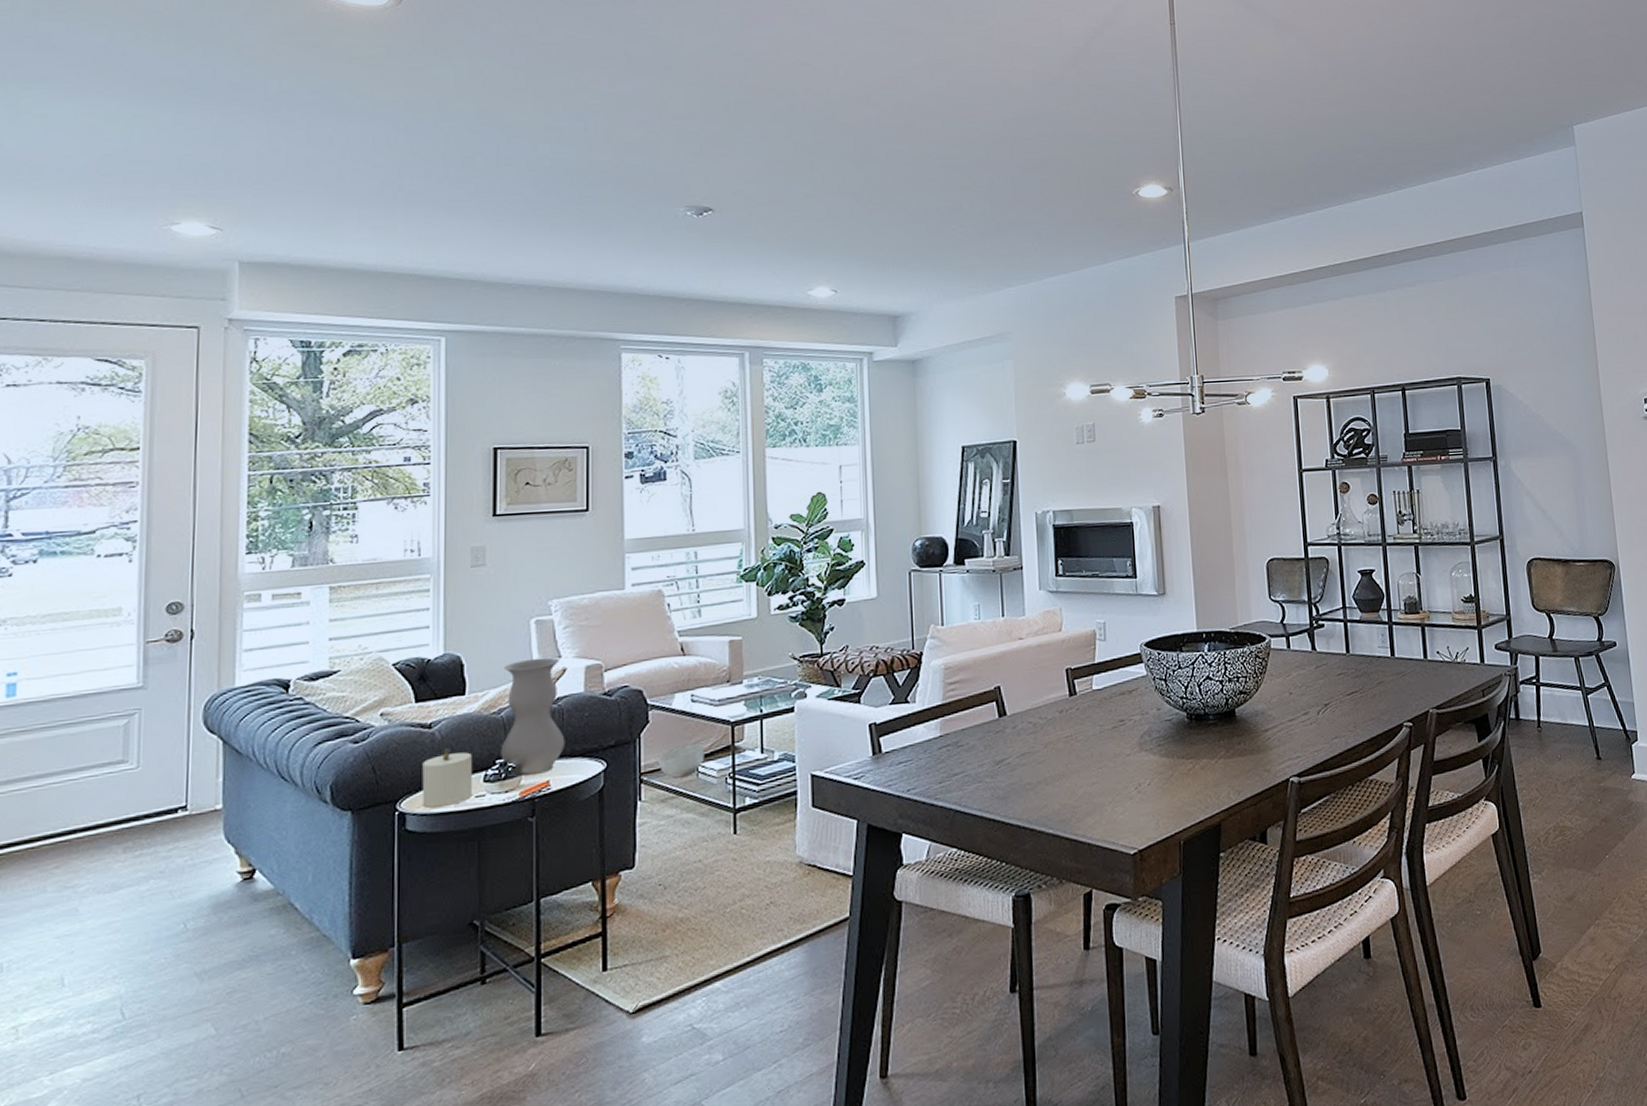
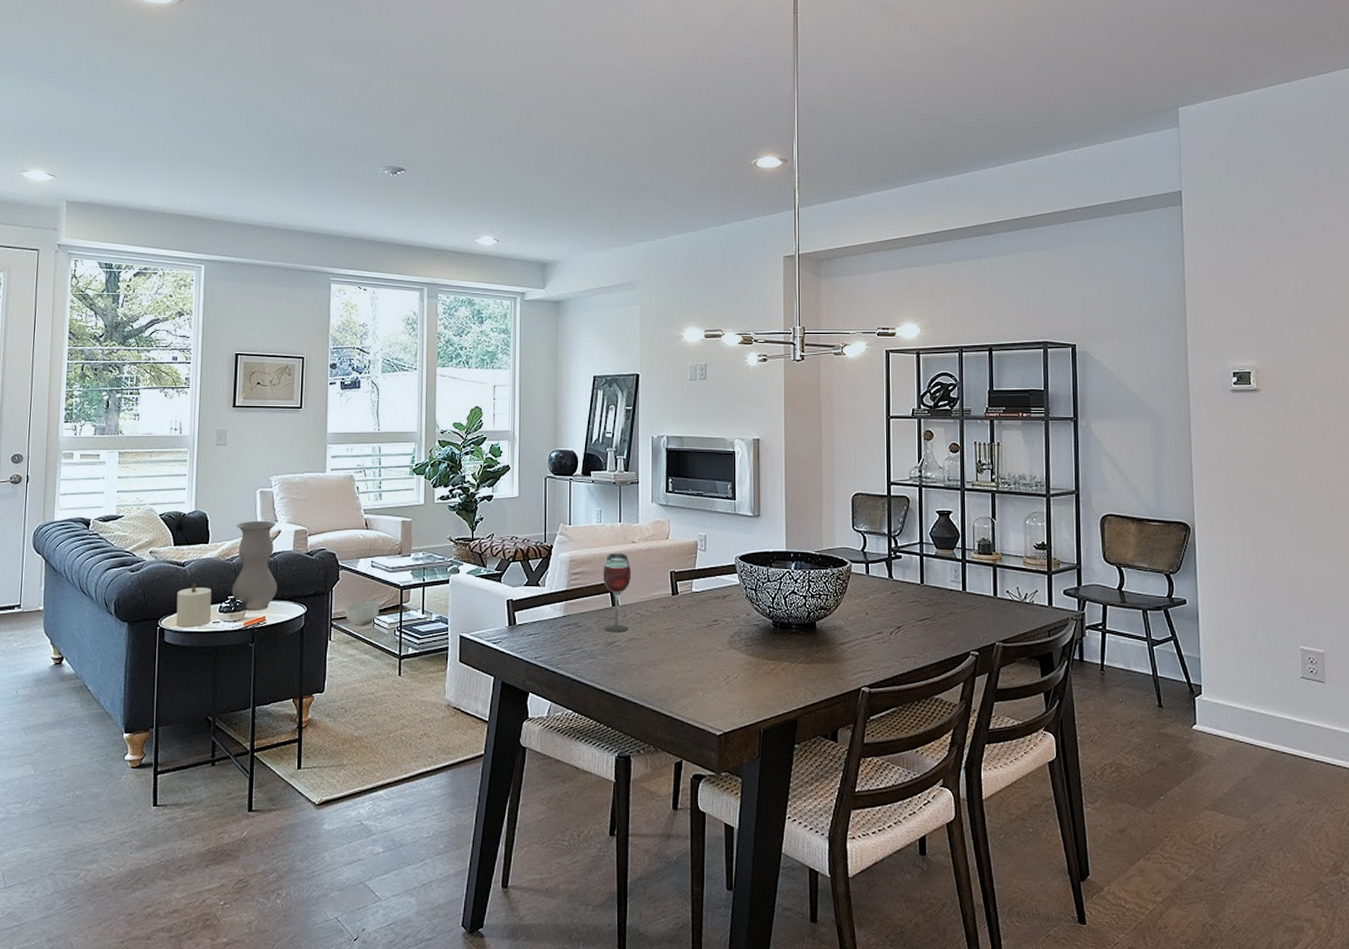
wineglass: none [985,653,1021,749] -> present [603,553,632,633]

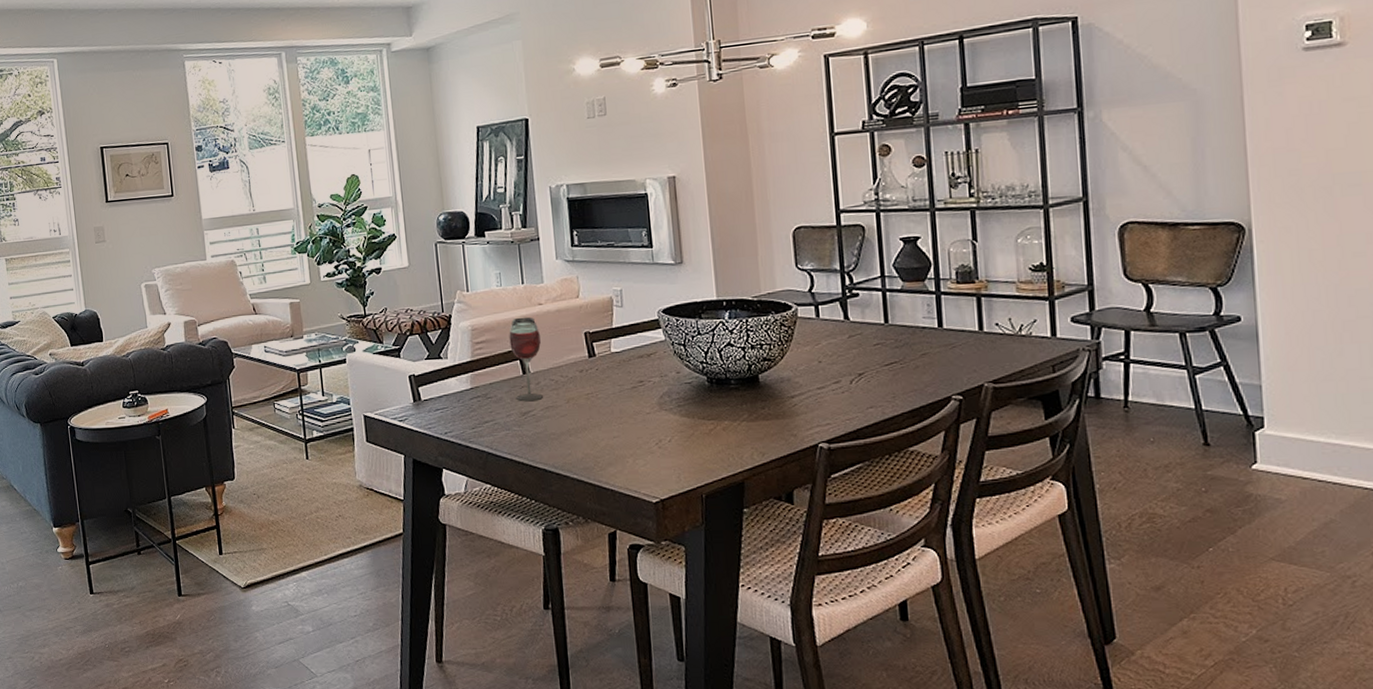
candle: present [176,583,212,627] -> none [81,381,117,424]
vase: present [231,520,278,611] -> none [126,314,176,405]
bowl: present [344,600,380,626] -> none [243,385,279,413]

